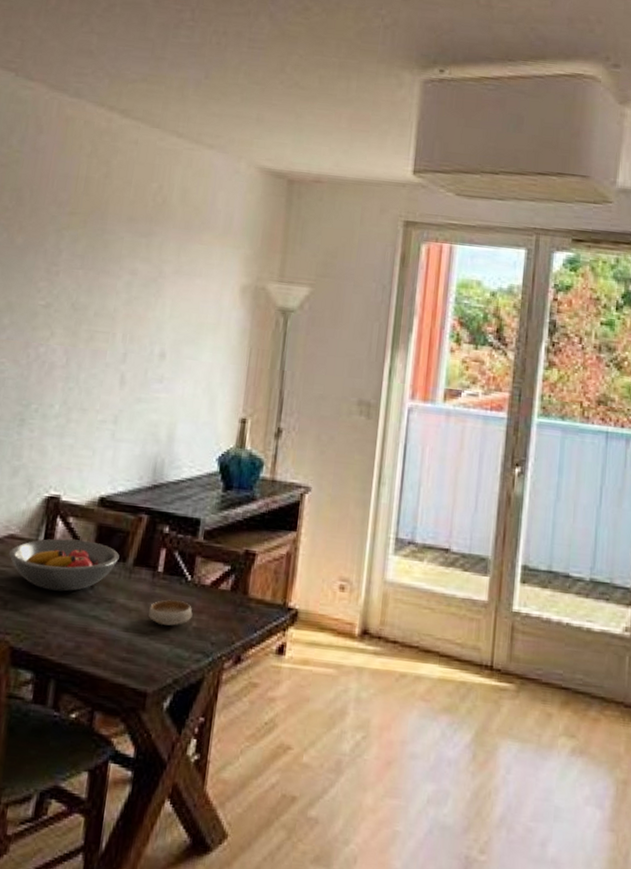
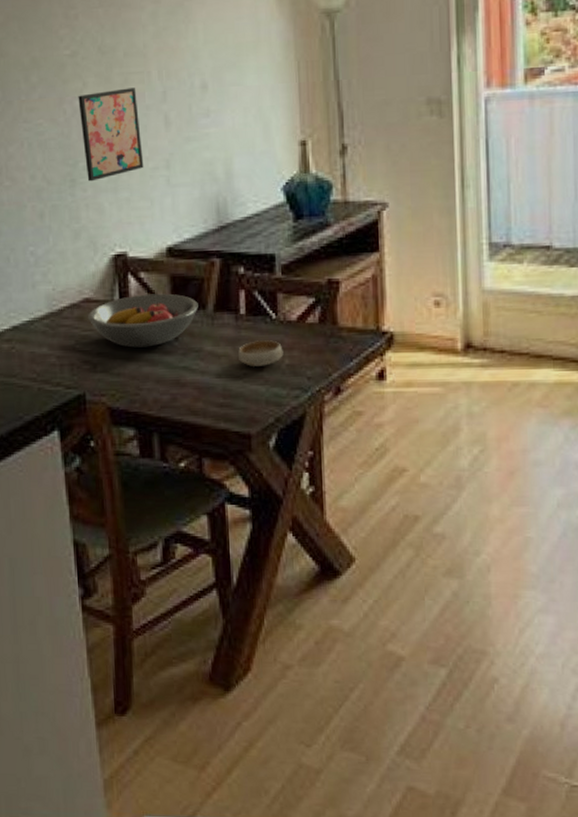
wall art: none [36,343,100,424] -> present [78,88,144,182]

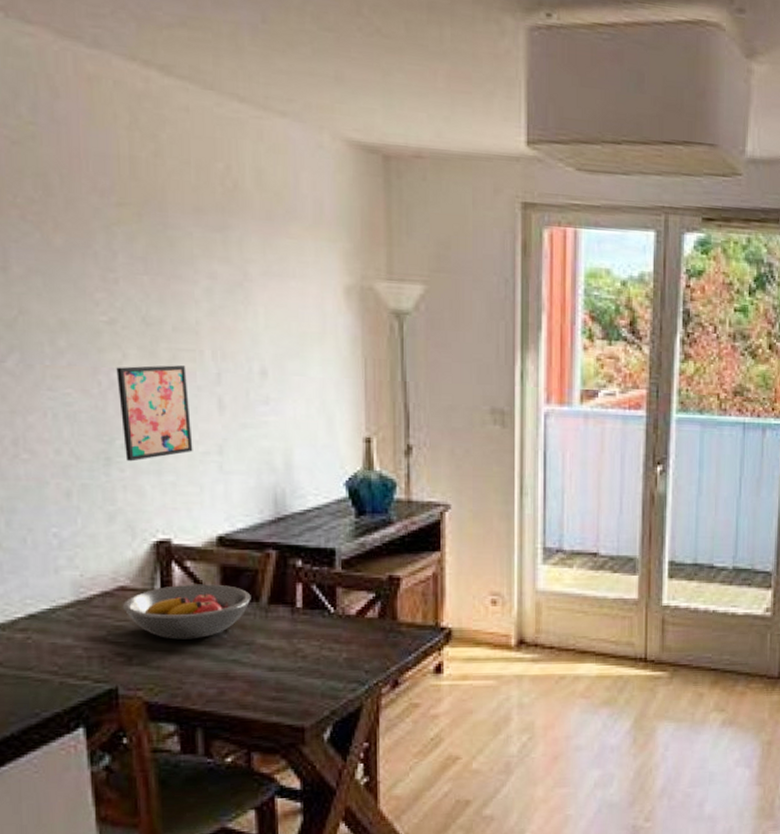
bowl: present [238,340,284,366] -> none [294,634,341,660]

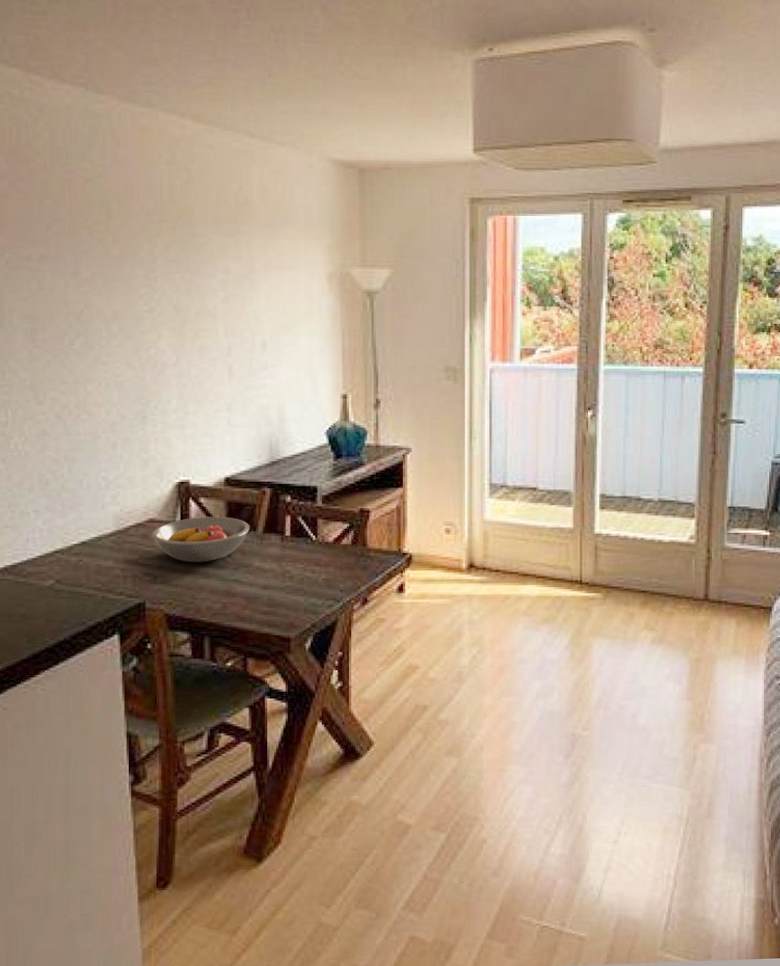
wall art: present [116,365,193,462] -> none [153,342,208,419]

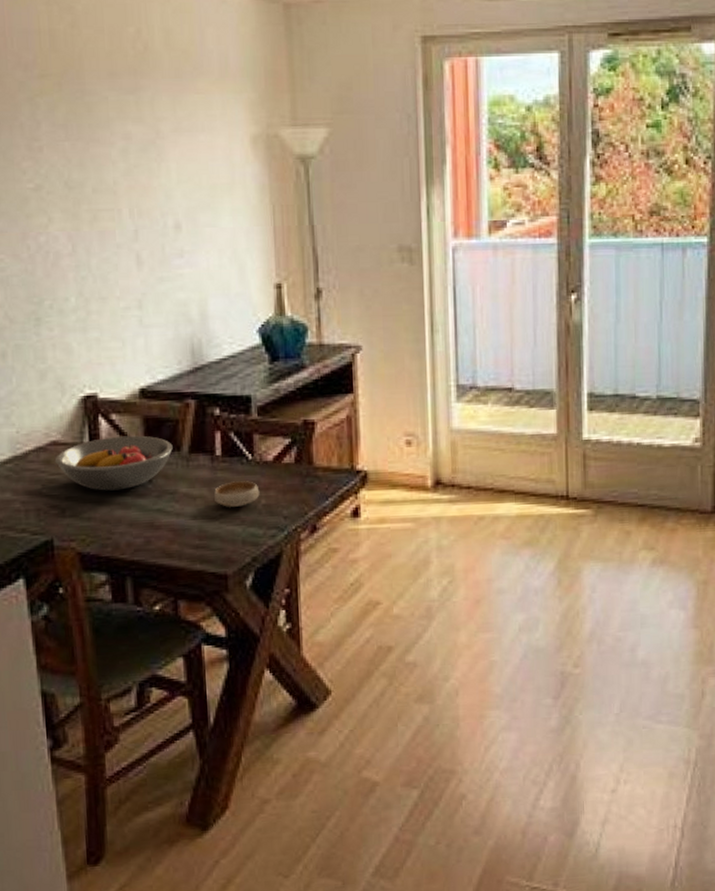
bowl: none [283,558,321,580] -> present [214,481,260,507]

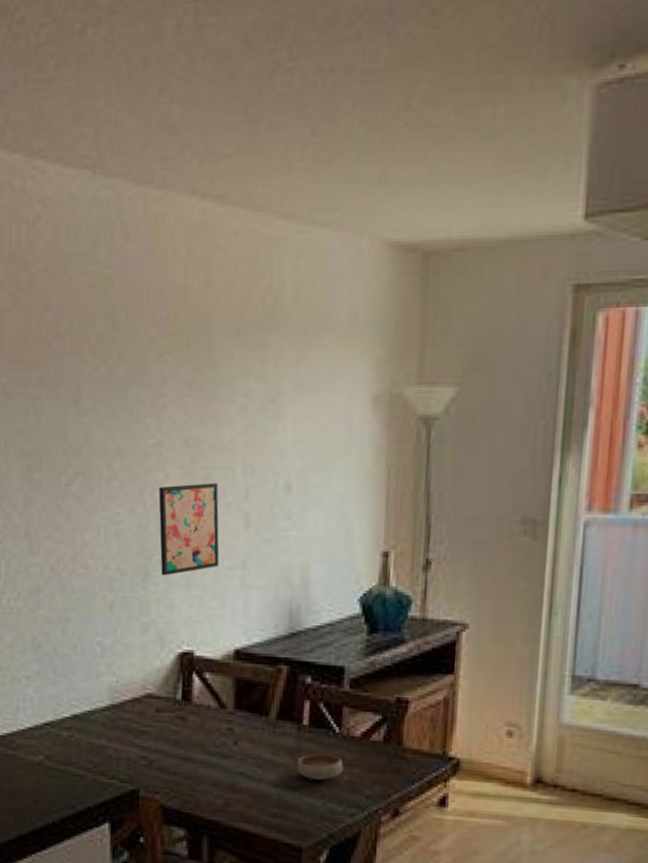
wall art: none [43,225,115,321] -> present [158,483,219,576]
fruit bowl: present [55,435,173,491] -> none [149,695,261,749]

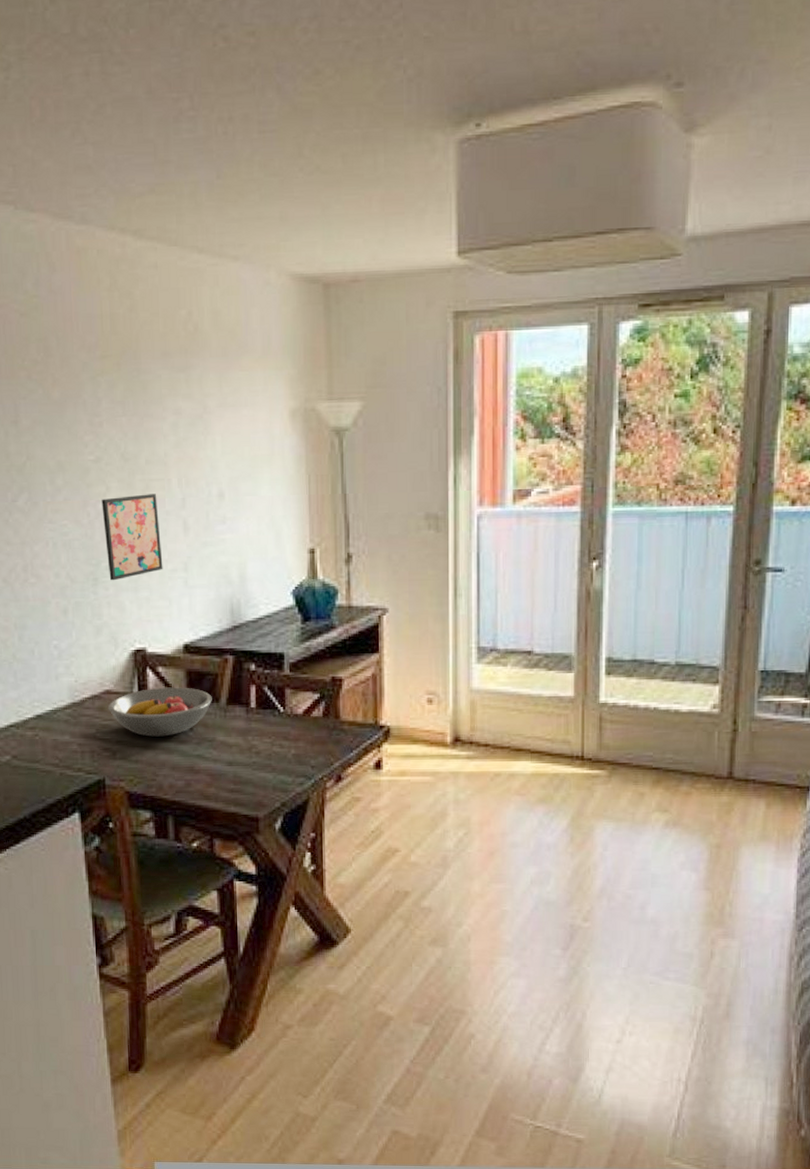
fruit bowl: none [149,695,261,749] -> present [108,687,212,737]
bowl: present [297,753,344,780] -> none [249,732,290,755]

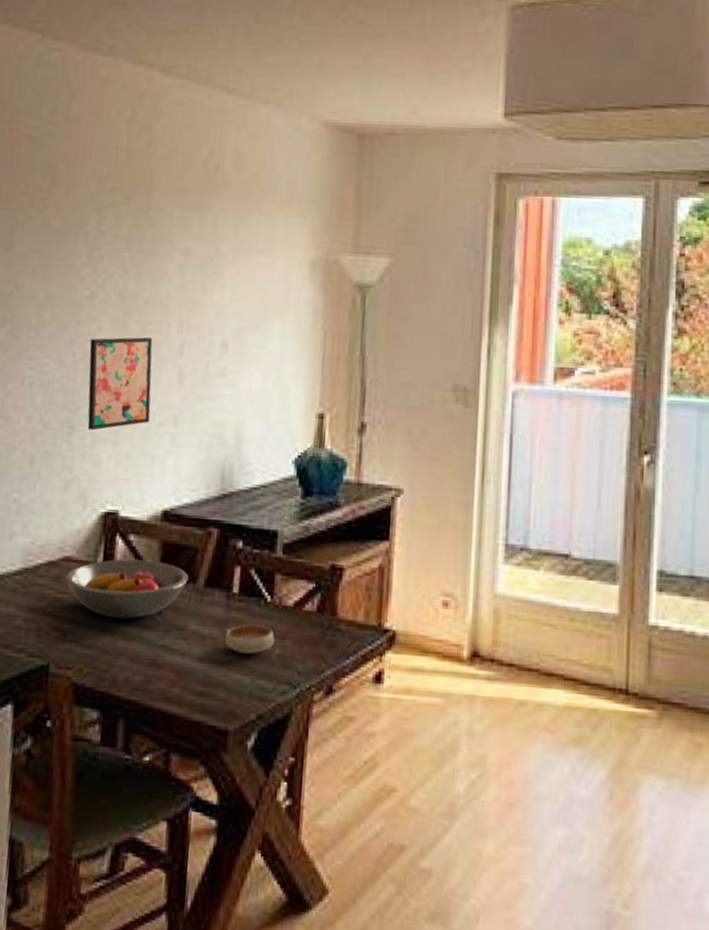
bowl: none [249,732,290,755] -> present [225,624,275,654]

